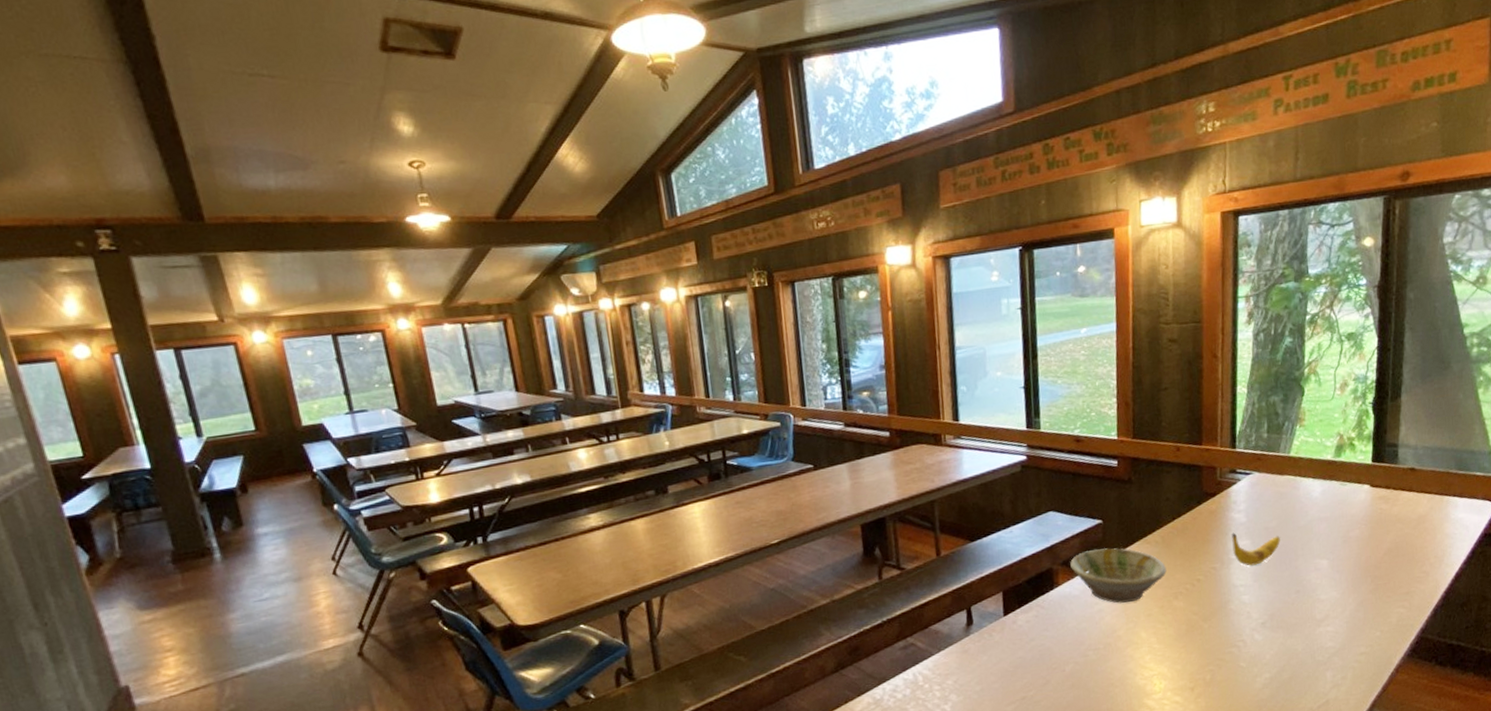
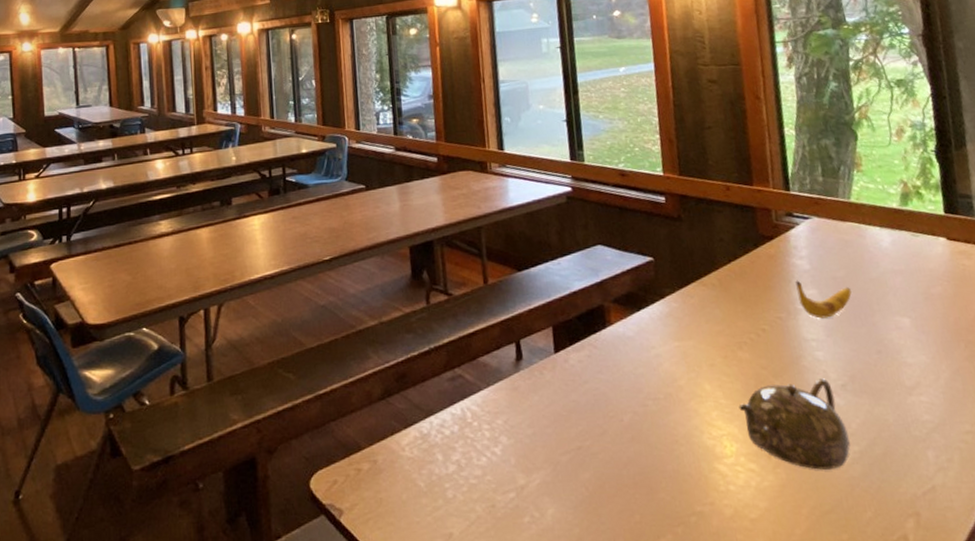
bowl: present [1070,548,1167,603] -> none [622,288,727,350]
teapot: none [1170,618,1263,697] -> present [738,378,850,470]

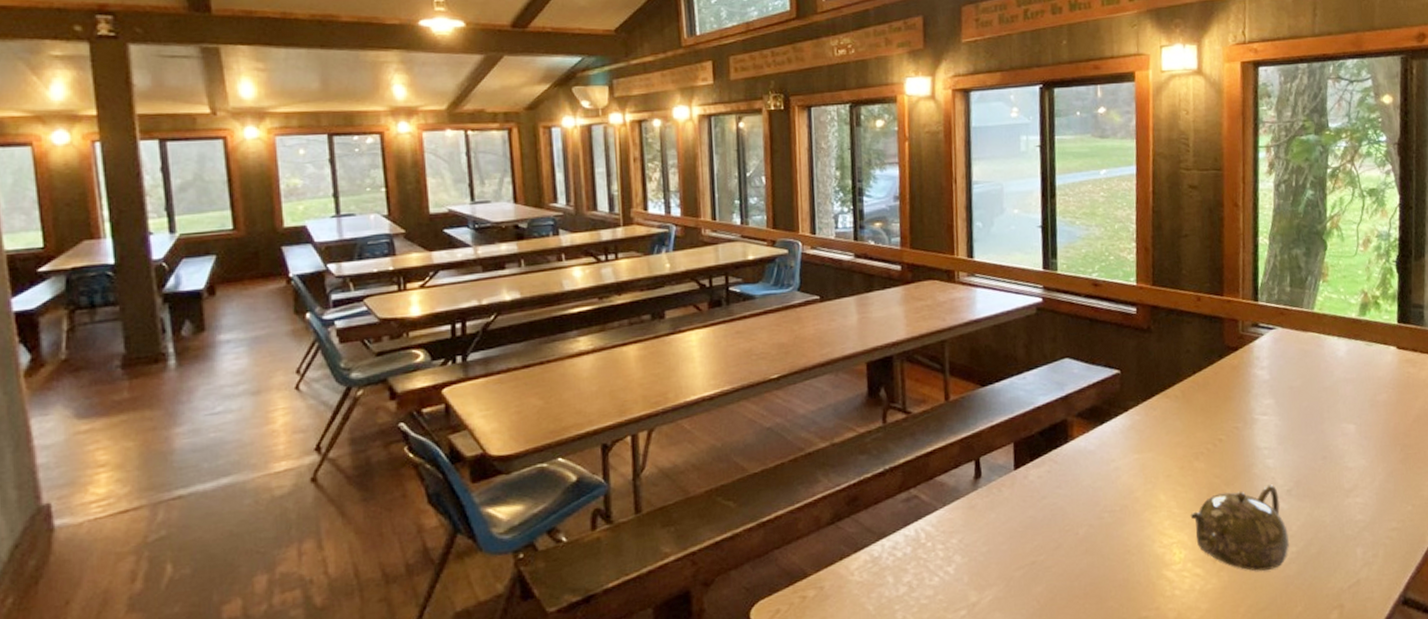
banana: present [795,280,852,319] -> none [1255,390,1305,428]

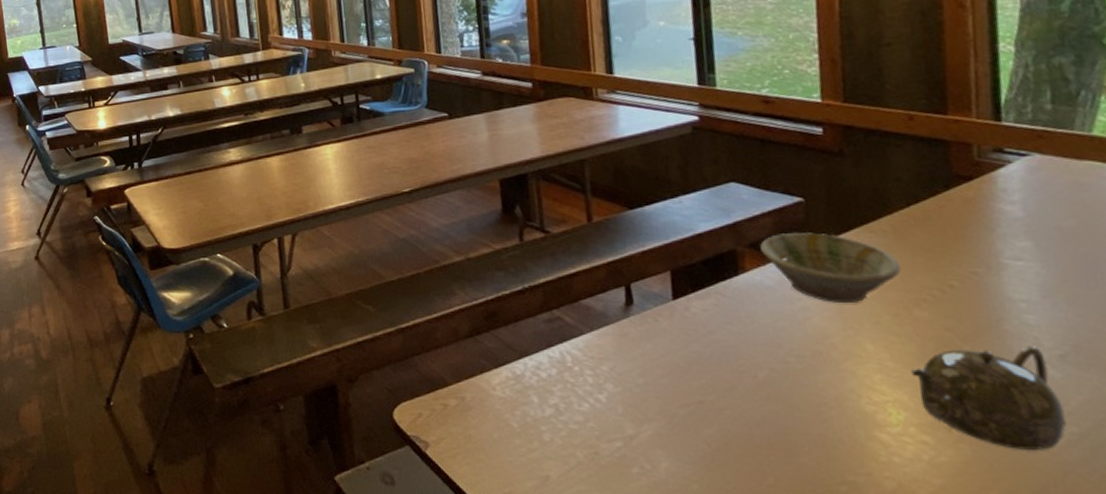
bowl: none [1086,400,1187,462] -> present [760,233,901,304]

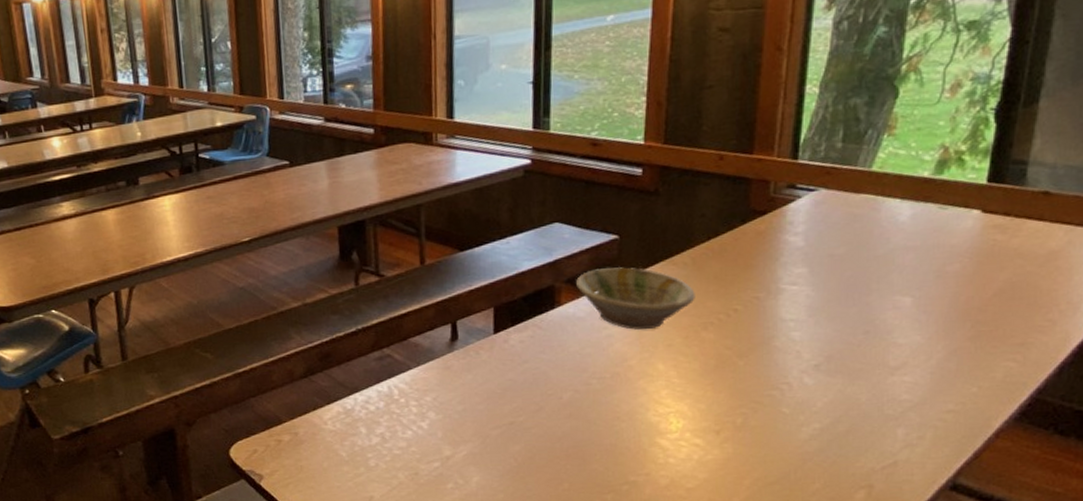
teapot: present [910,346,1066,450] -> none [692,358,811,445]

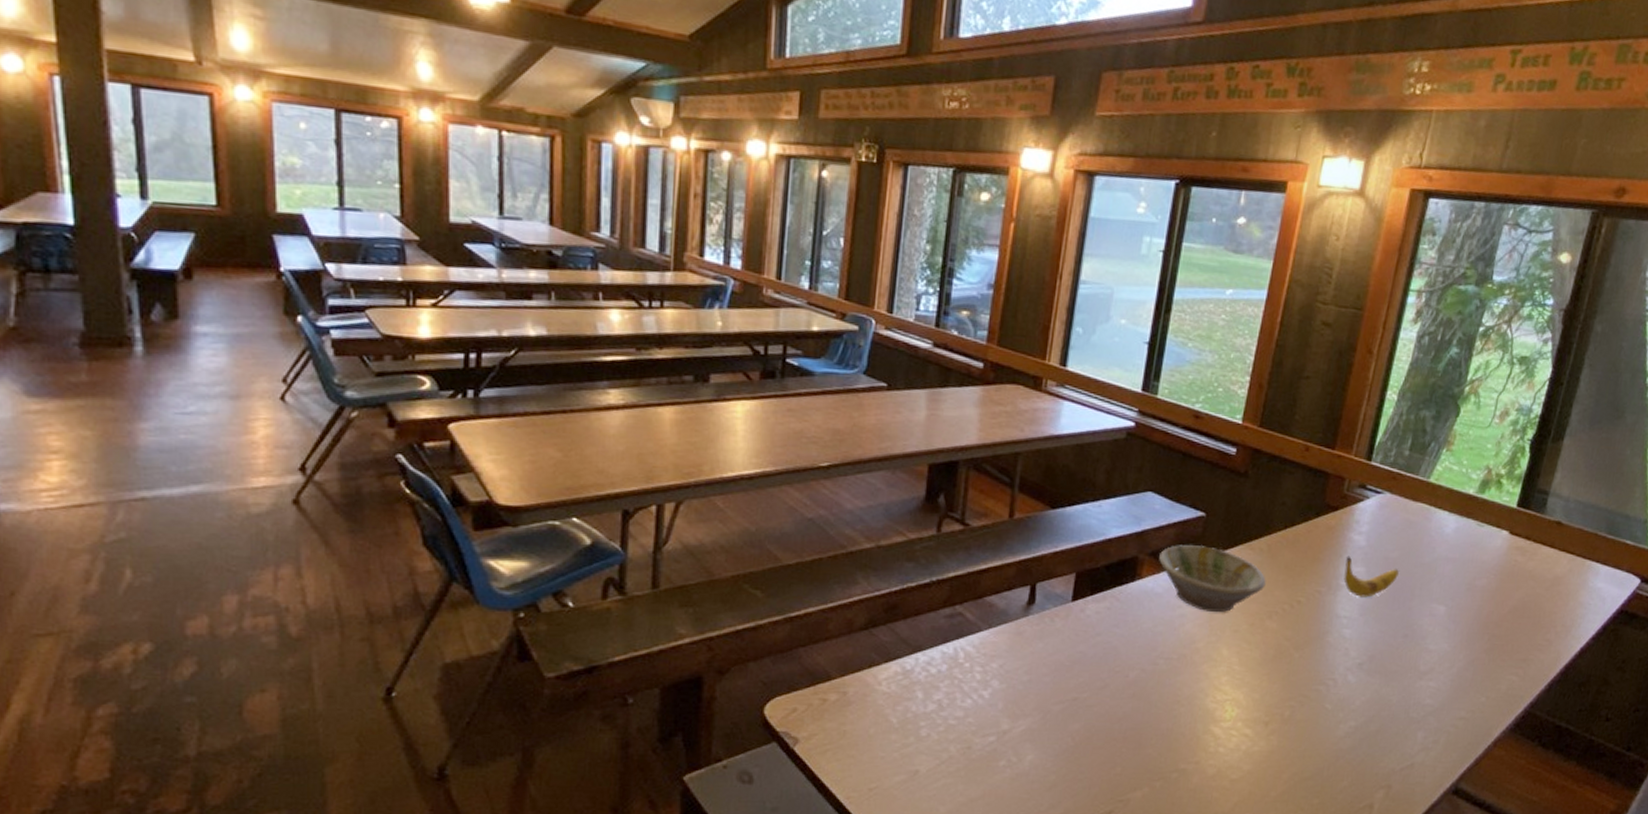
banana: none [784,258,848,299] -> present [1343,555,1399,597]

